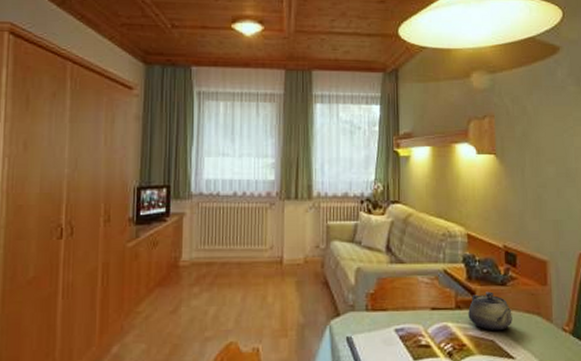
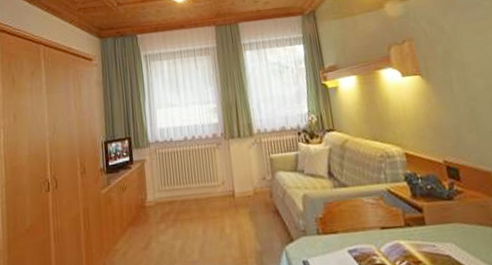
teapot: present [468,291,512,331] -> none [418,207,466,246]

